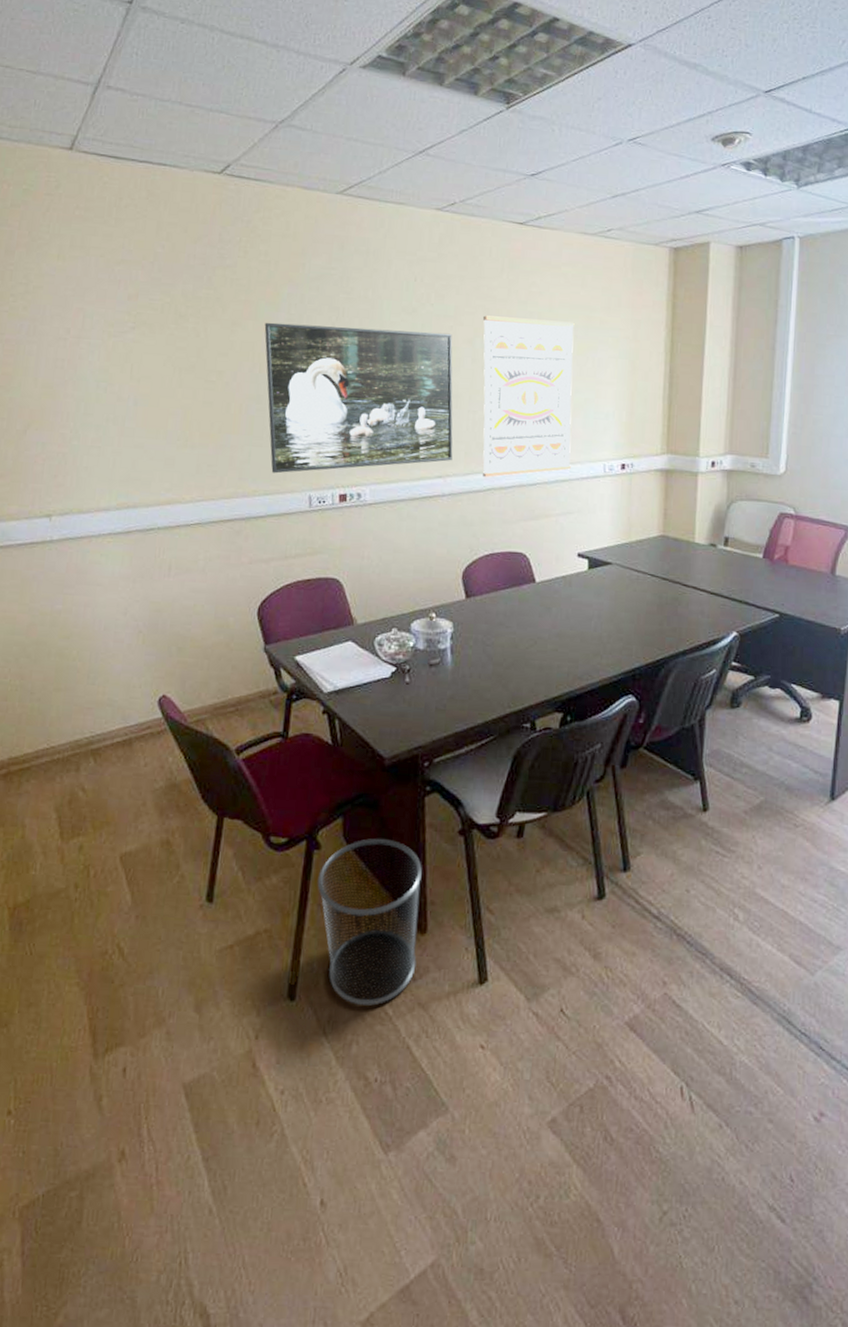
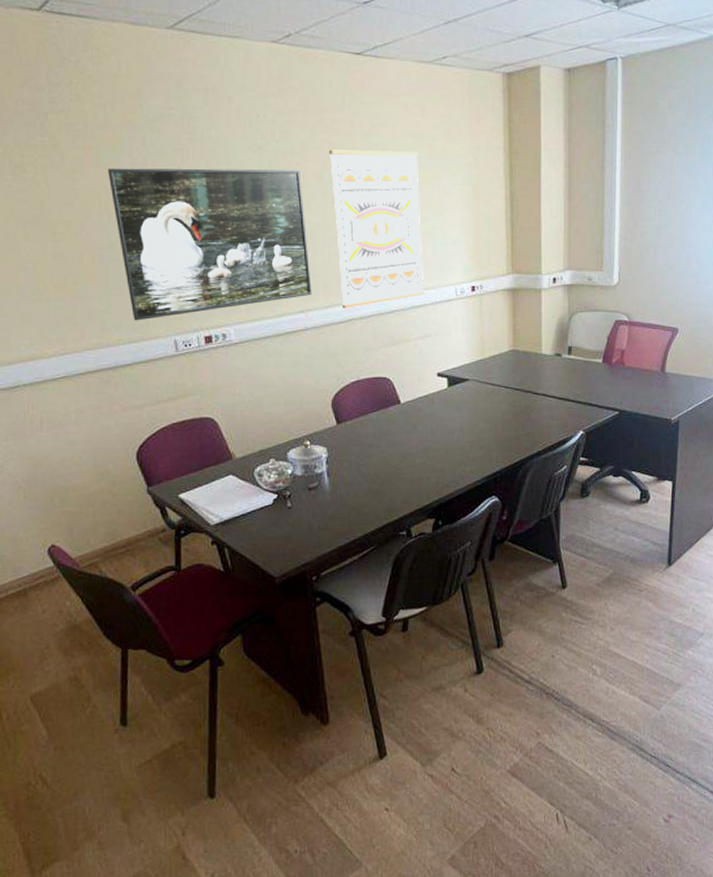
waste bin: present [317,838,423,1006] -> none [224,648,322,793]

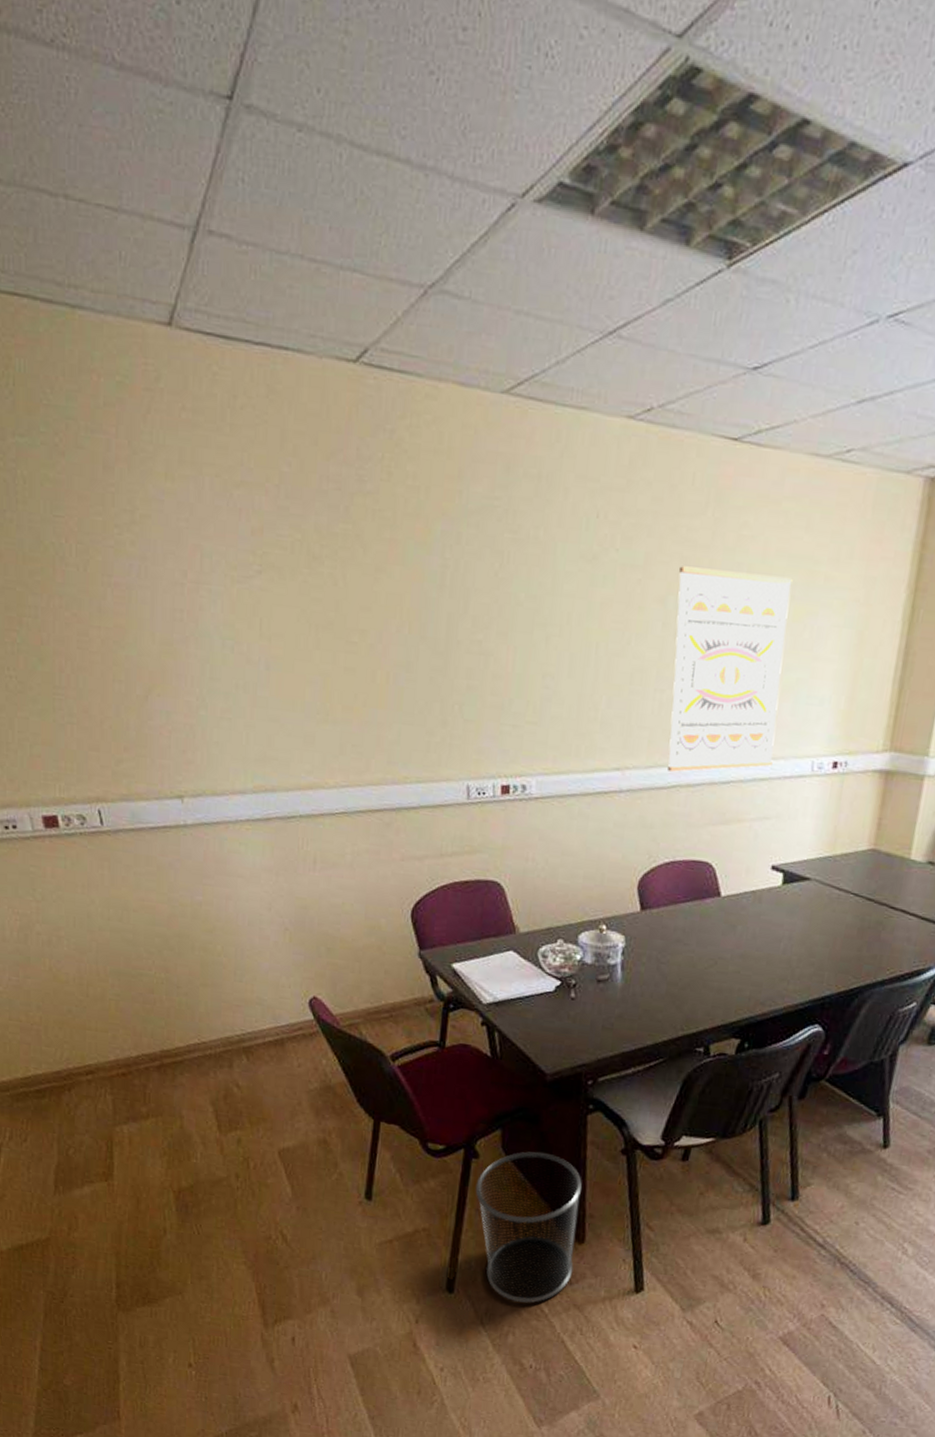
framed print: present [107,168,312,321] -> none [413,568,640,758]
waste bin: none [224,648,322,793] -> present [475,1151,583,1303]

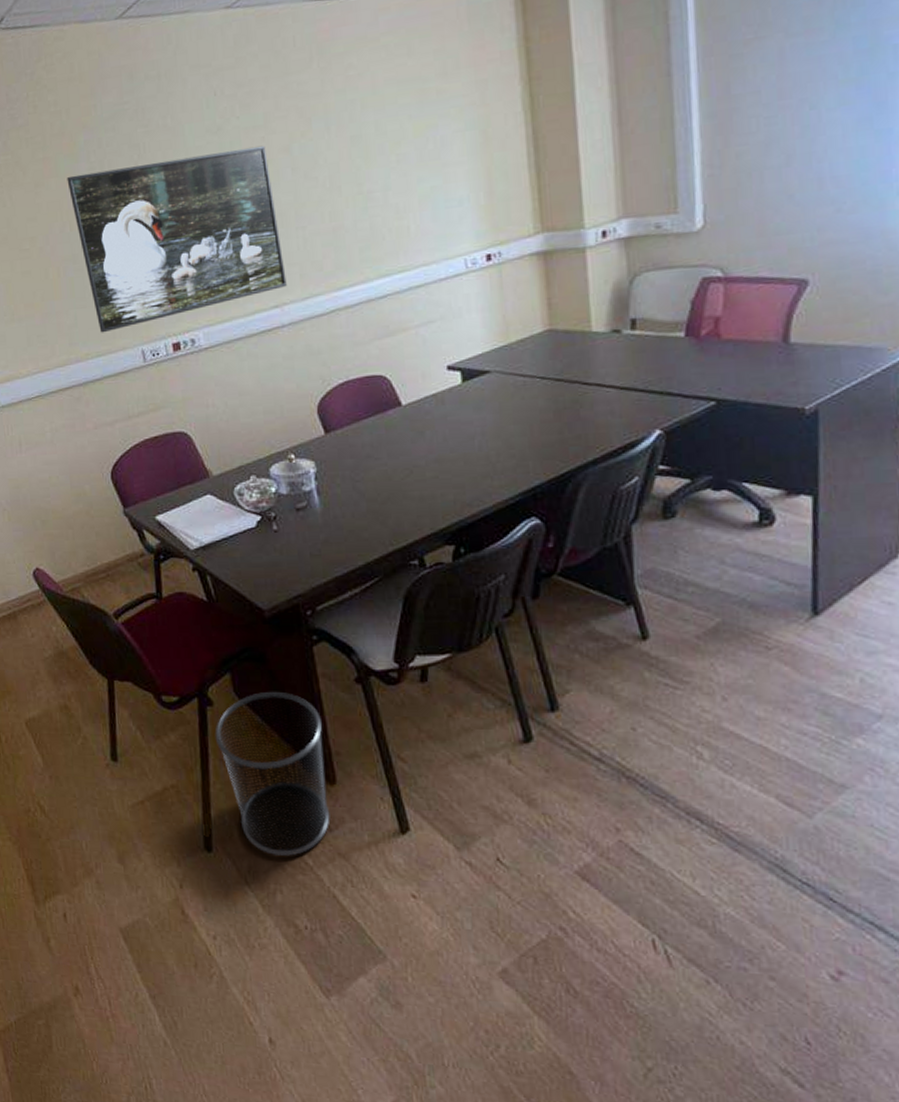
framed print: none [413,568,640,758] -> present [67,145,287,333]
wall art: present [668,566,793,772] -> none [296,100,425,298]

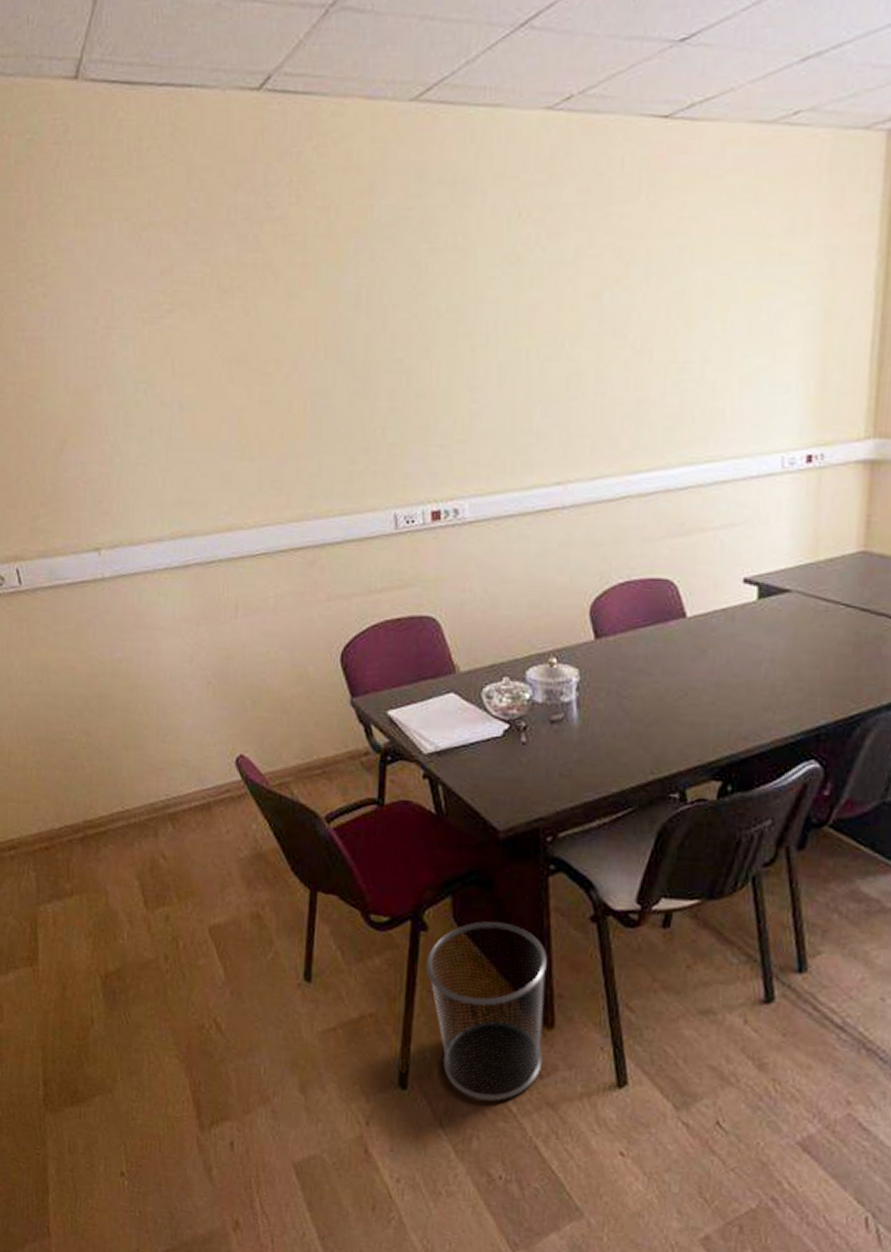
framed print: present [67,145,287,333] -> none [327,287,575,488]

